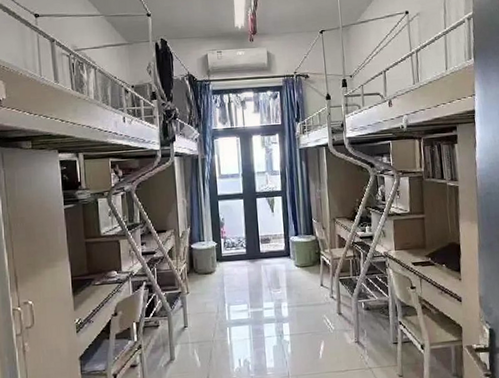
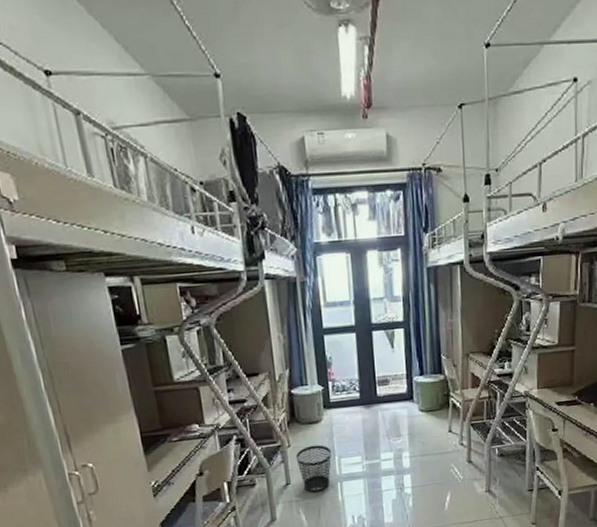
wastebasket: none [192,293,222,336] -> present [295,444,332,493]

